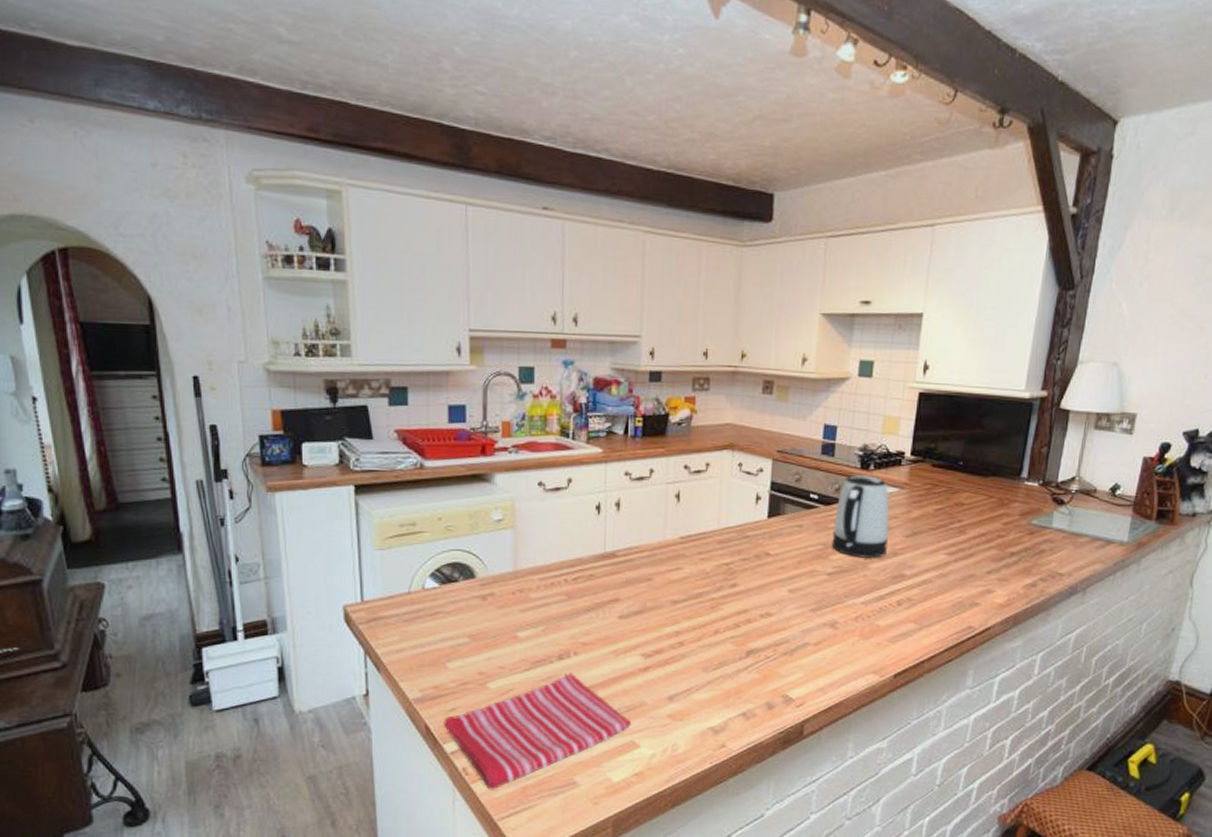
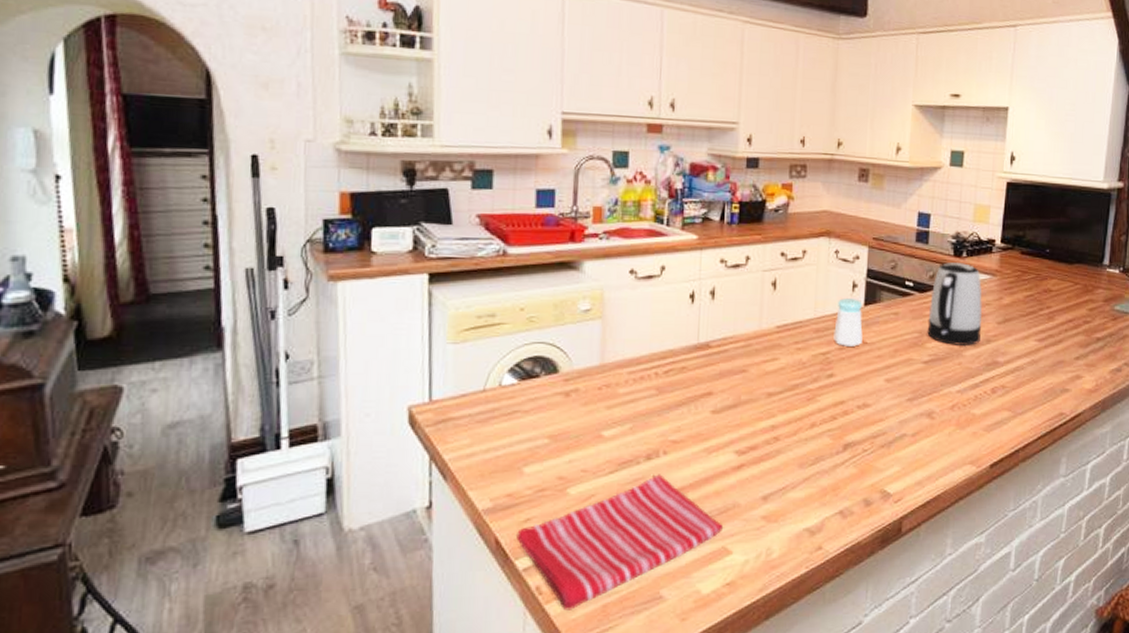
salt shaker: none [737,510,766,558] -> present [833,298,863,347]

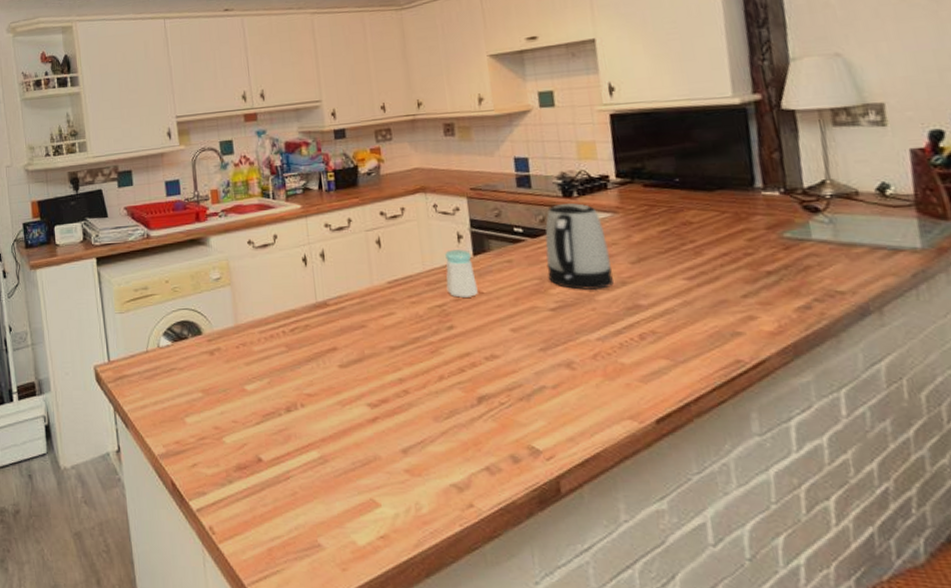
dish towel: present [515,474,724,611] -> none [186,425,369,551]

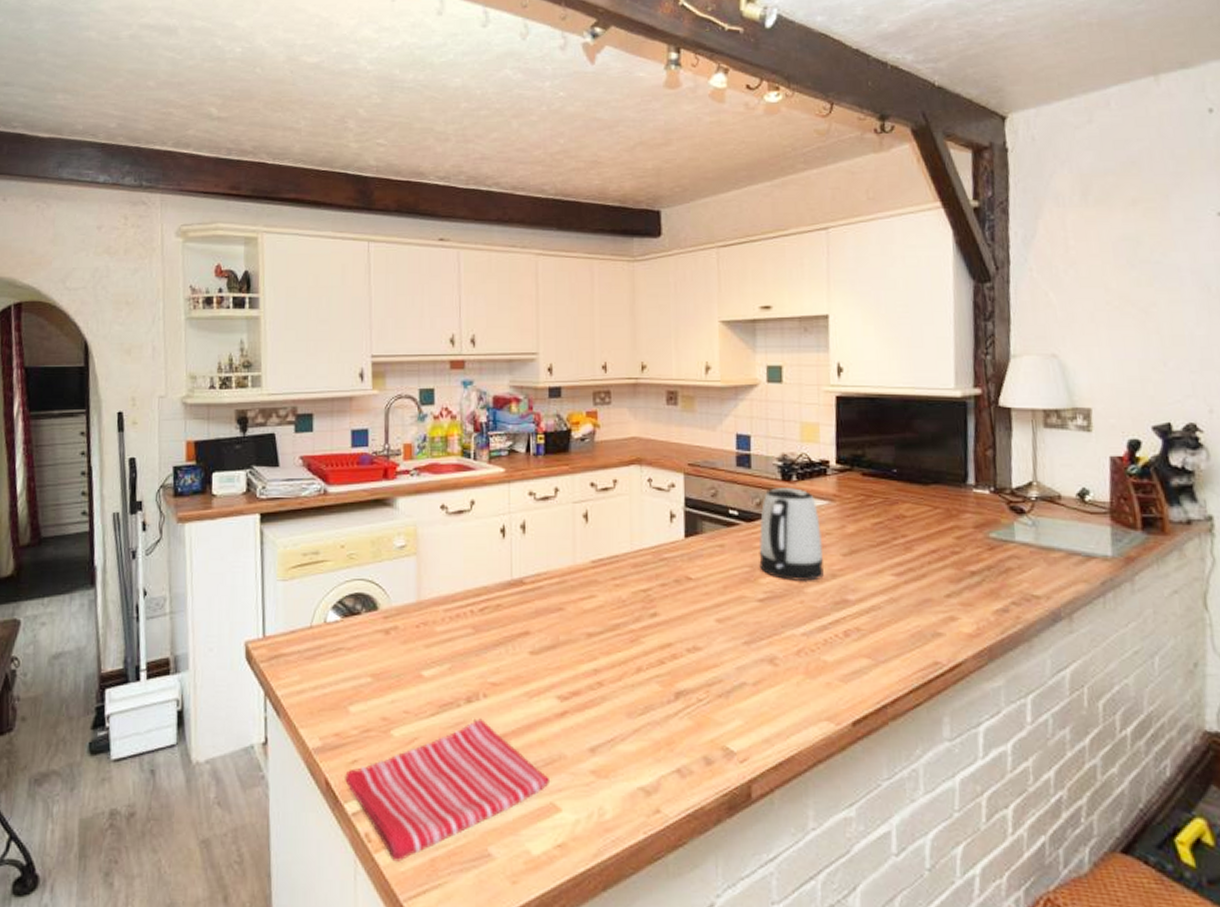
dish towel: none [186,425,369,551] -> present [343,718,551,862]
salt shaker: present [445,249,478,298] -> none [653,530,686,583]

